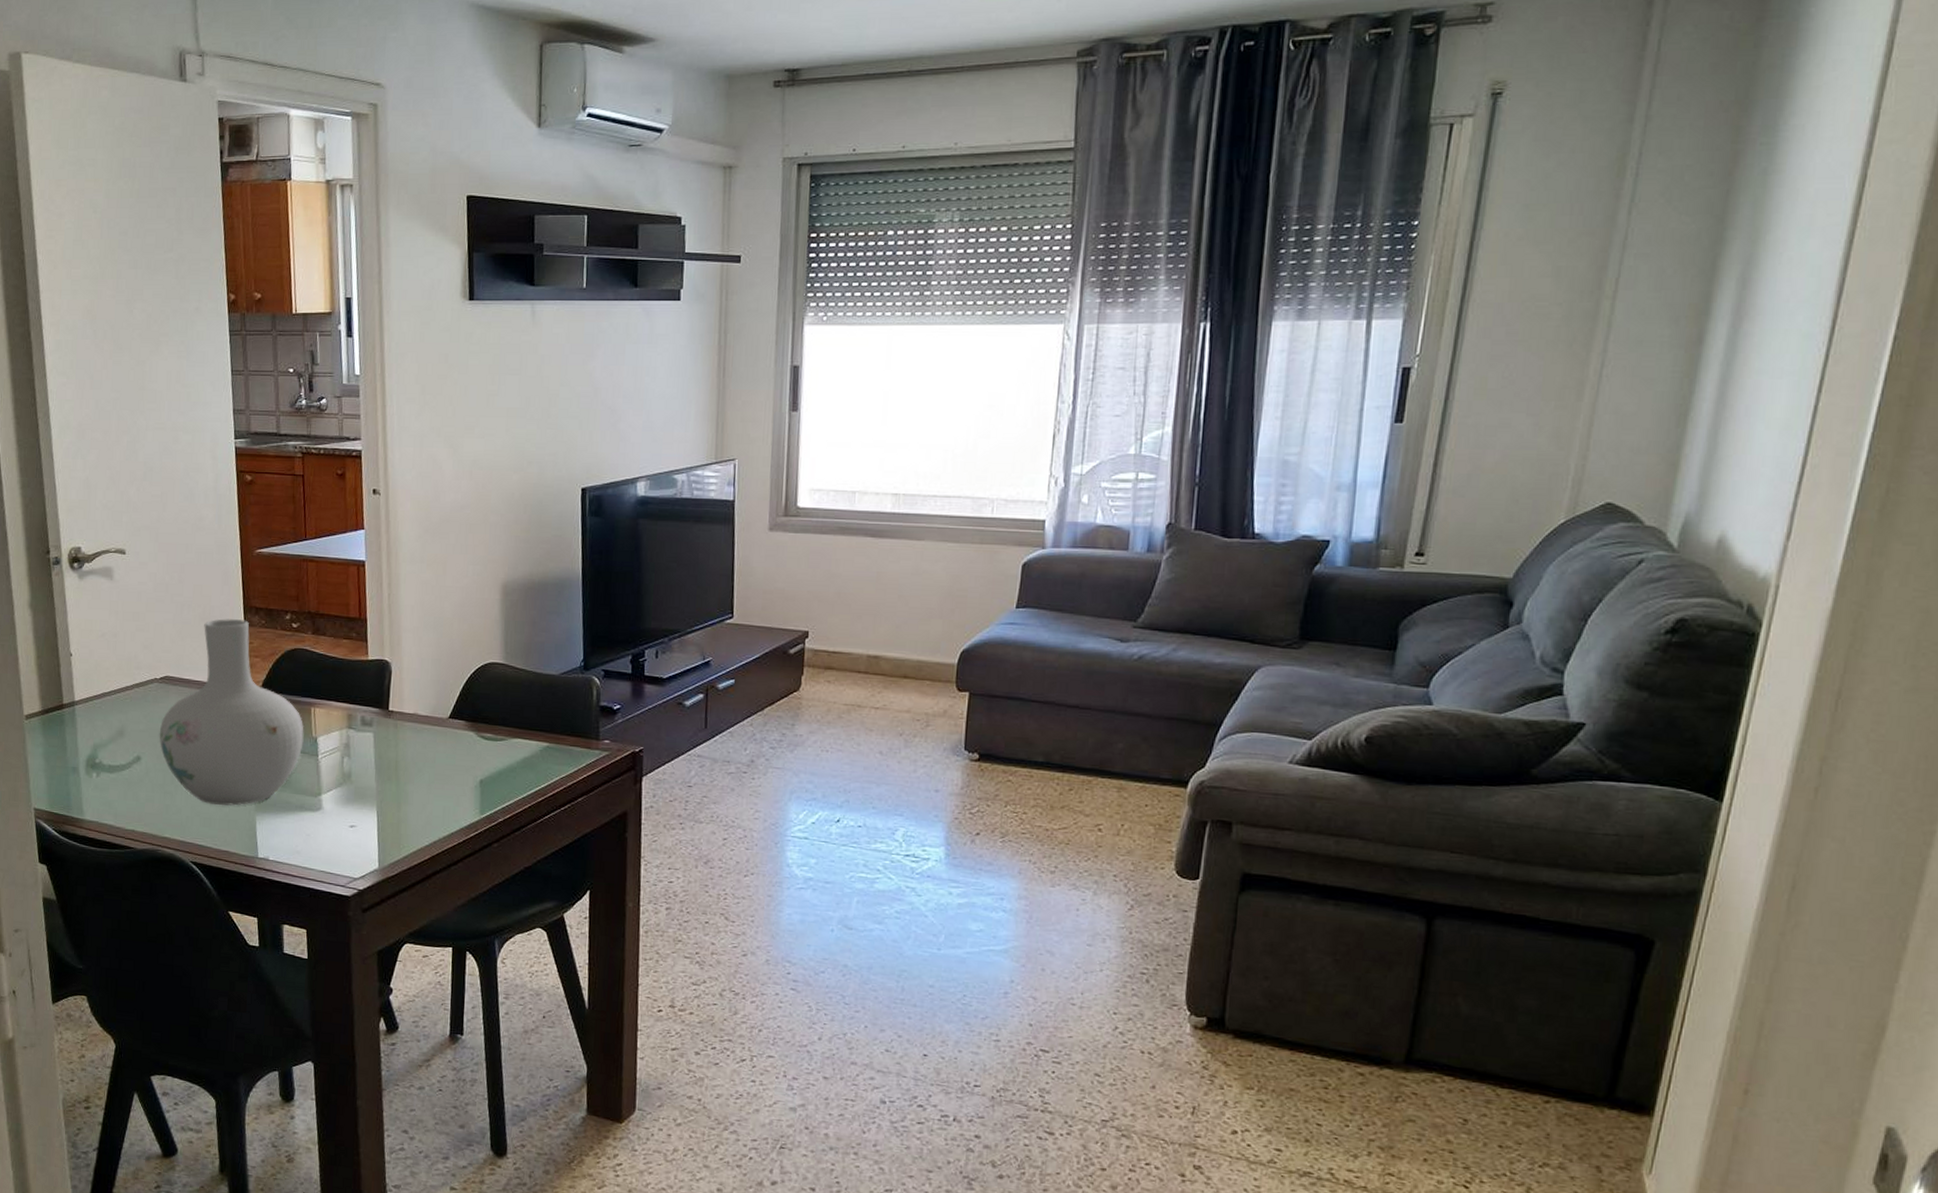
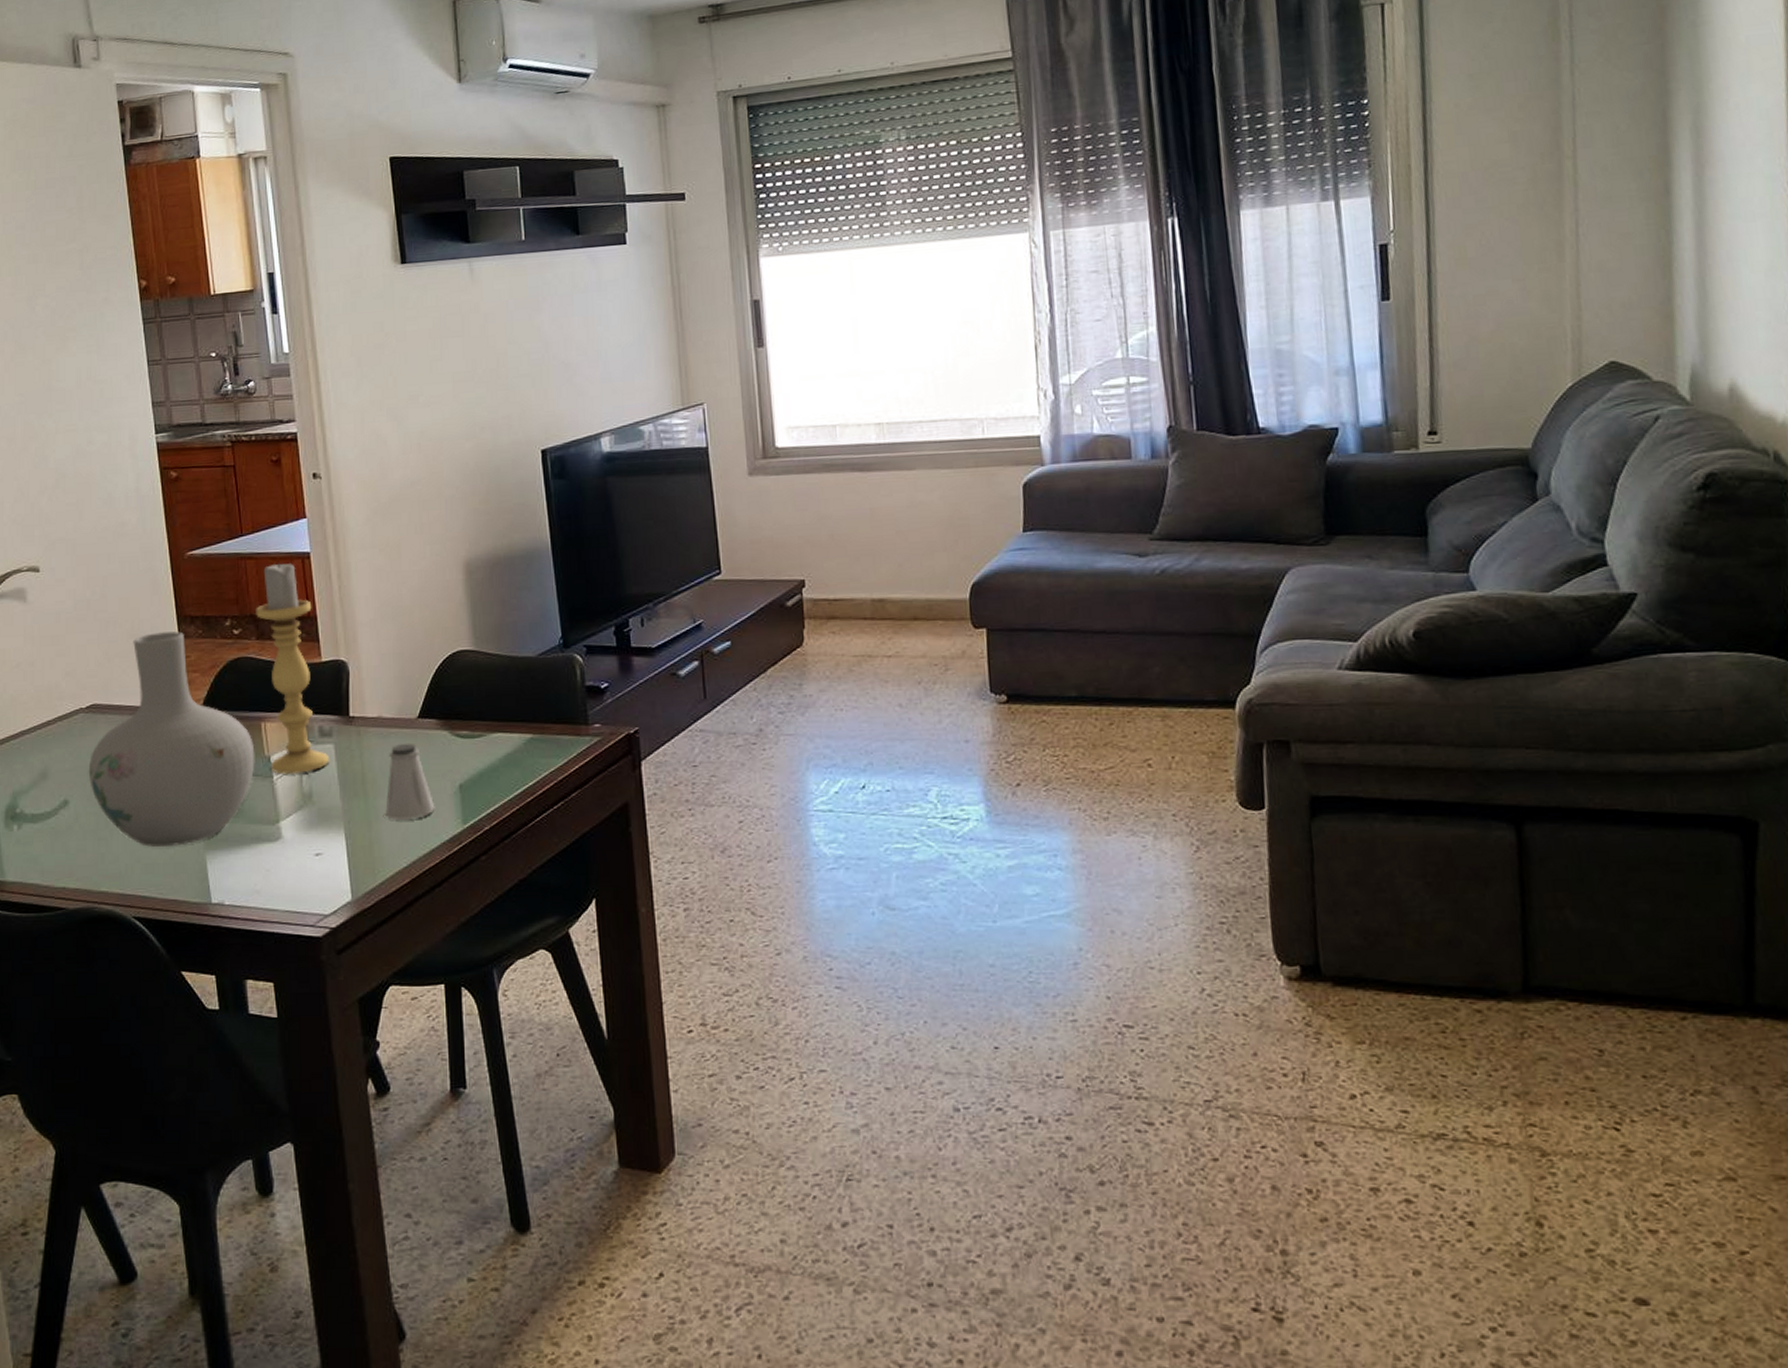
candle holder: none [313,566,368,756] -> present [256,561,329,774]
saltshaker: none [413,738,457,806] -> present [385,743,435,820]

